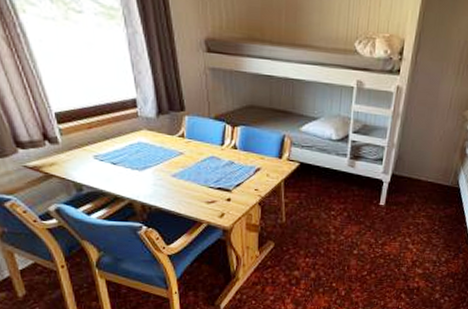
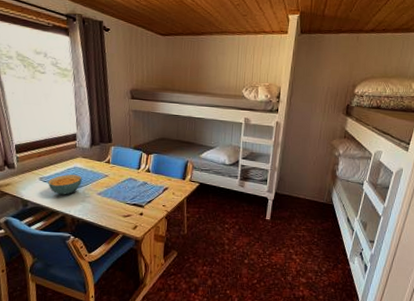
cereal bowl: none [104,151,150,177] -> present [47,174,82,195]

